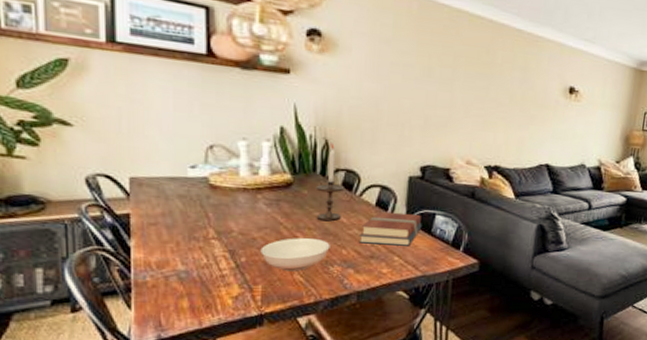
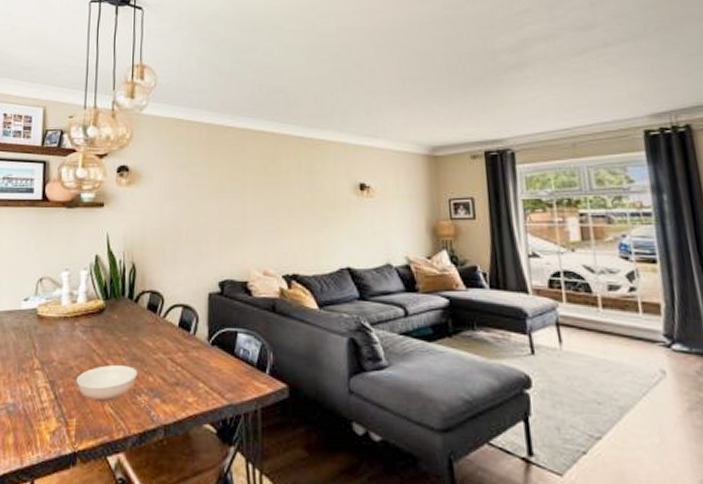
candlestick: present [315,143,345,222] -> none [124,266,151,346]
books: present [360,211,422,246] -> none [165,332,225,370]

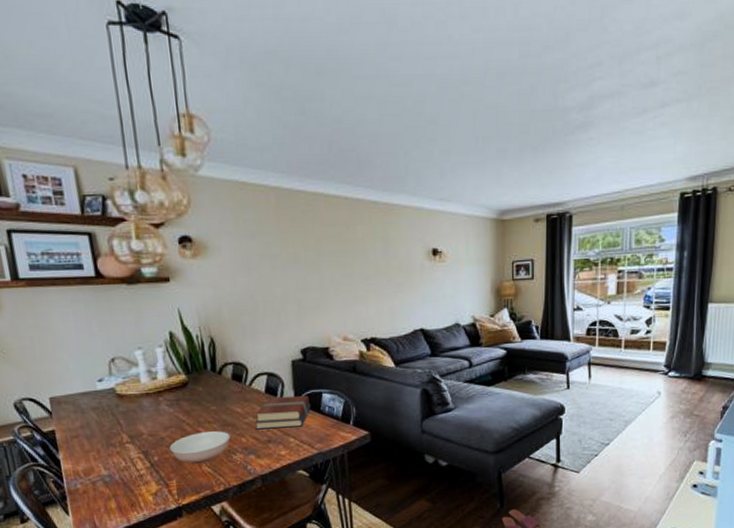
books: none [165,332,225,370] -> present [255,395,311,430]

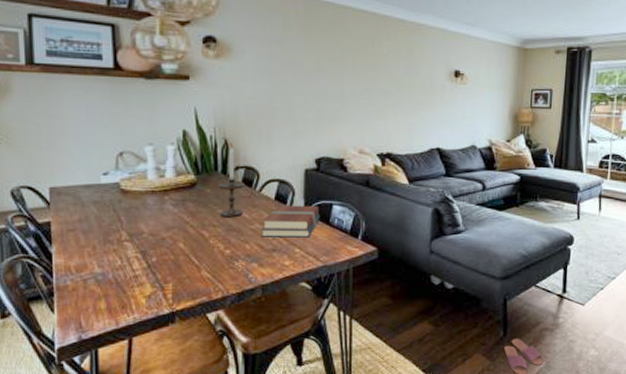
bowl: present [169,430,231,464] -> none [169,234,234,268]
candlestick: none [209,340,236,414] -> present [218,142,246,218]

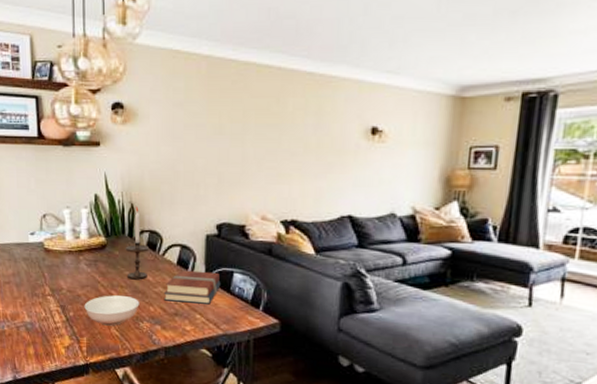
bowl: none [169,234,234,268] -> present [84,295,140,326]

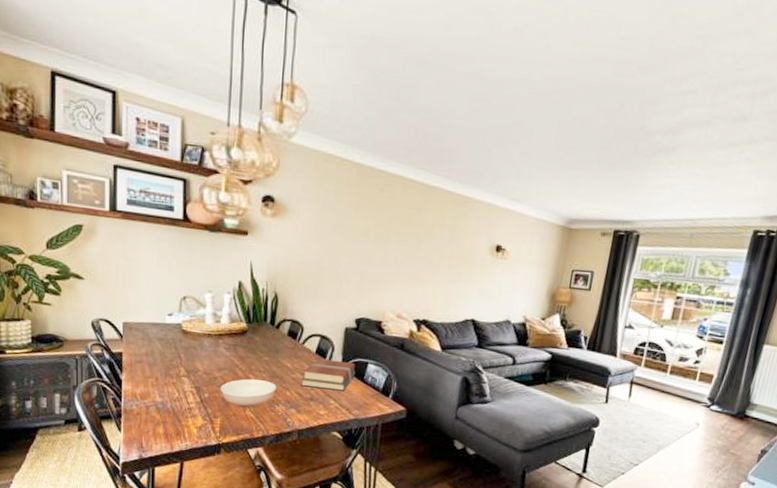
candlestick: present [125,206,150,280] -> none [266,296,291,366]

